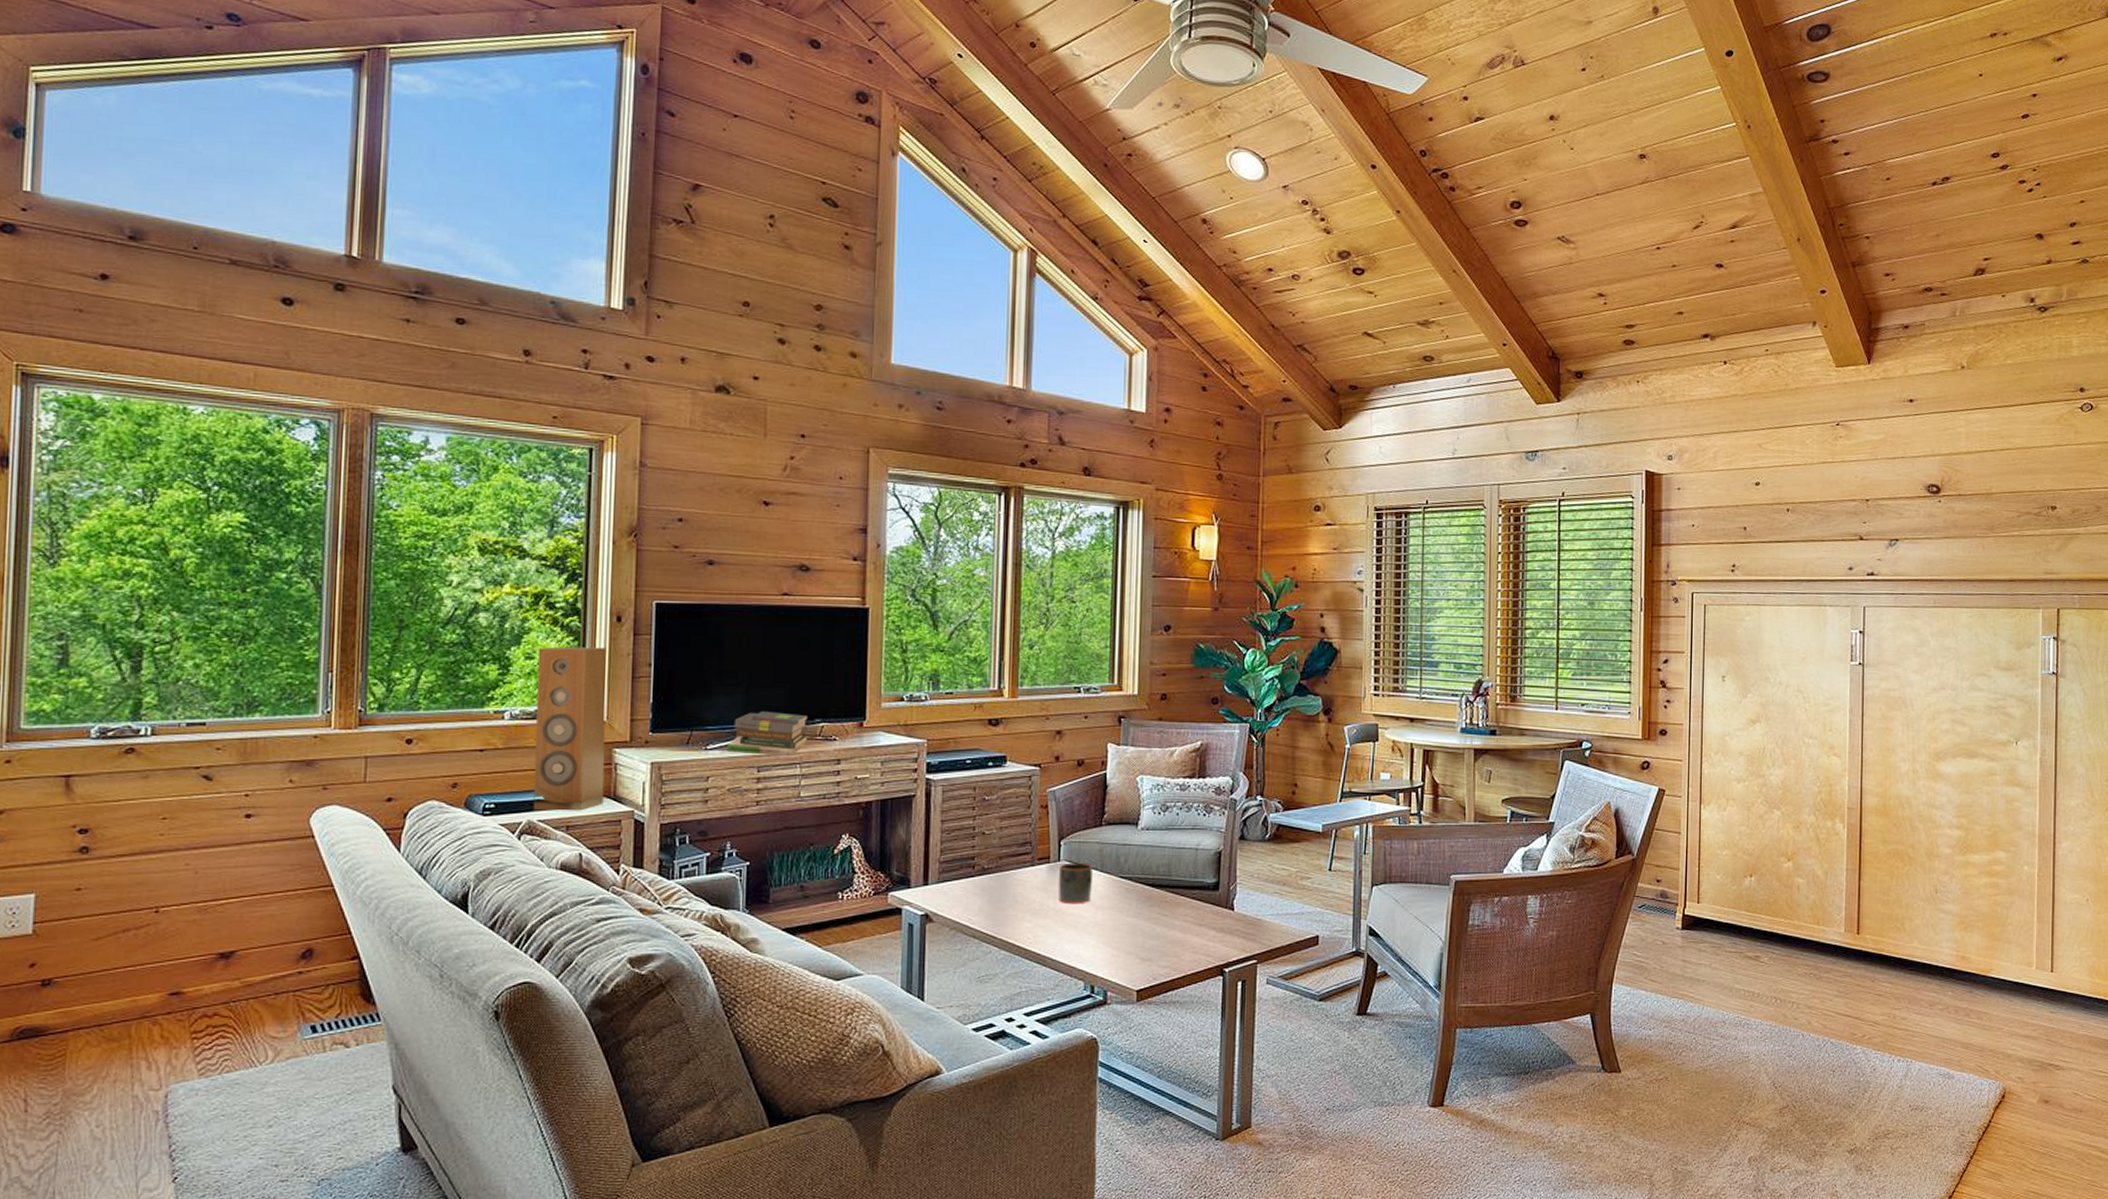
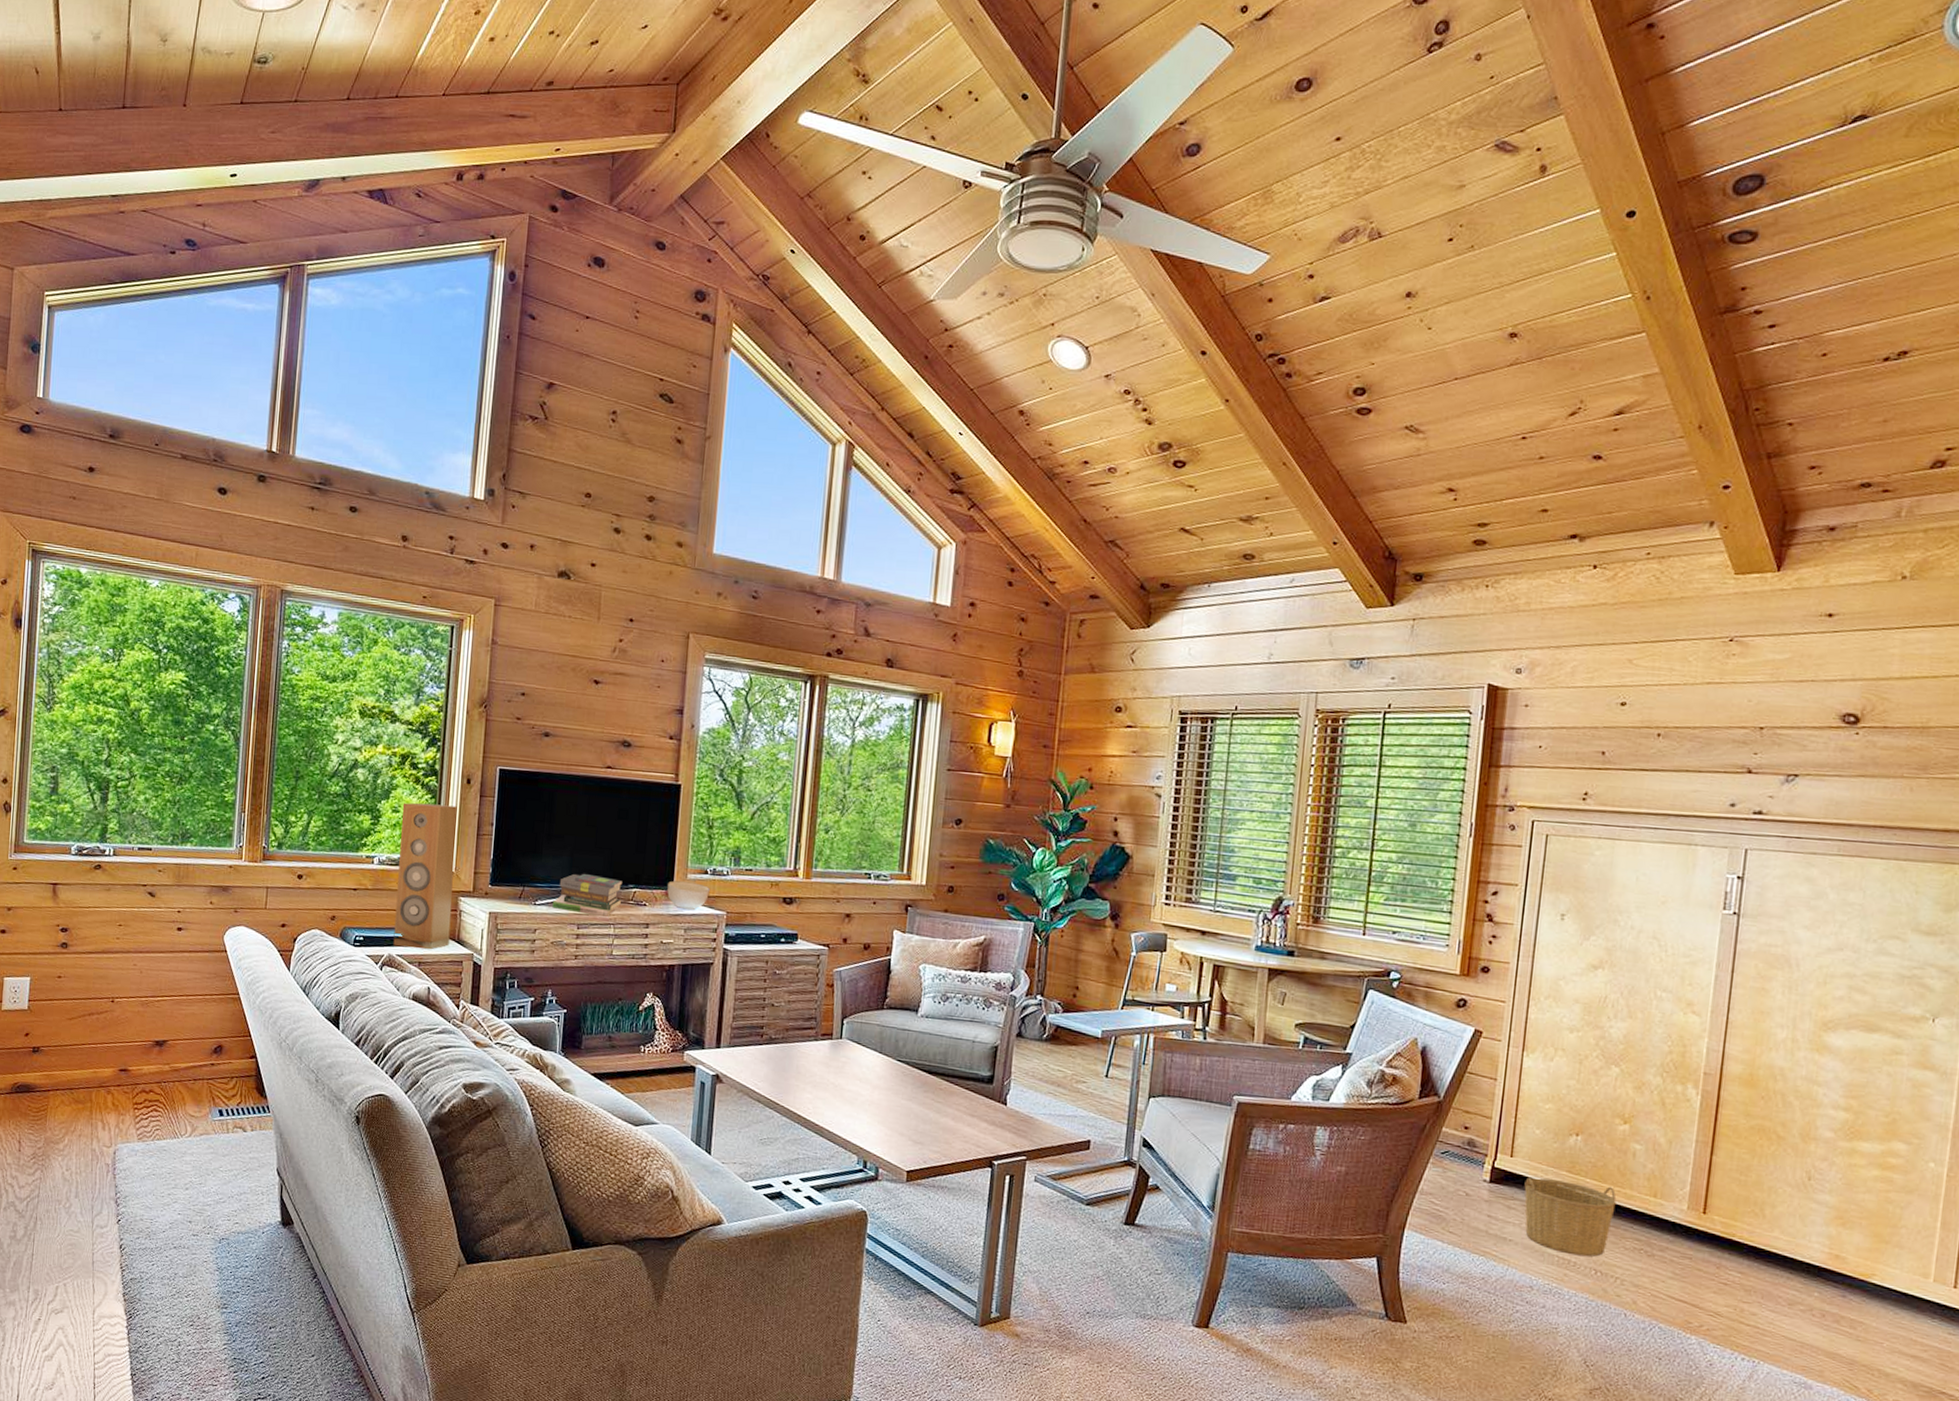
bowl: none [859,711,908,741] -> present [667,880,711,911]
mug: present [1058,862,1093,904] -> none [838,1041,872,1082]
basket: none [1711,920,1787,986] -> present [1524,1178,1616,1257]

